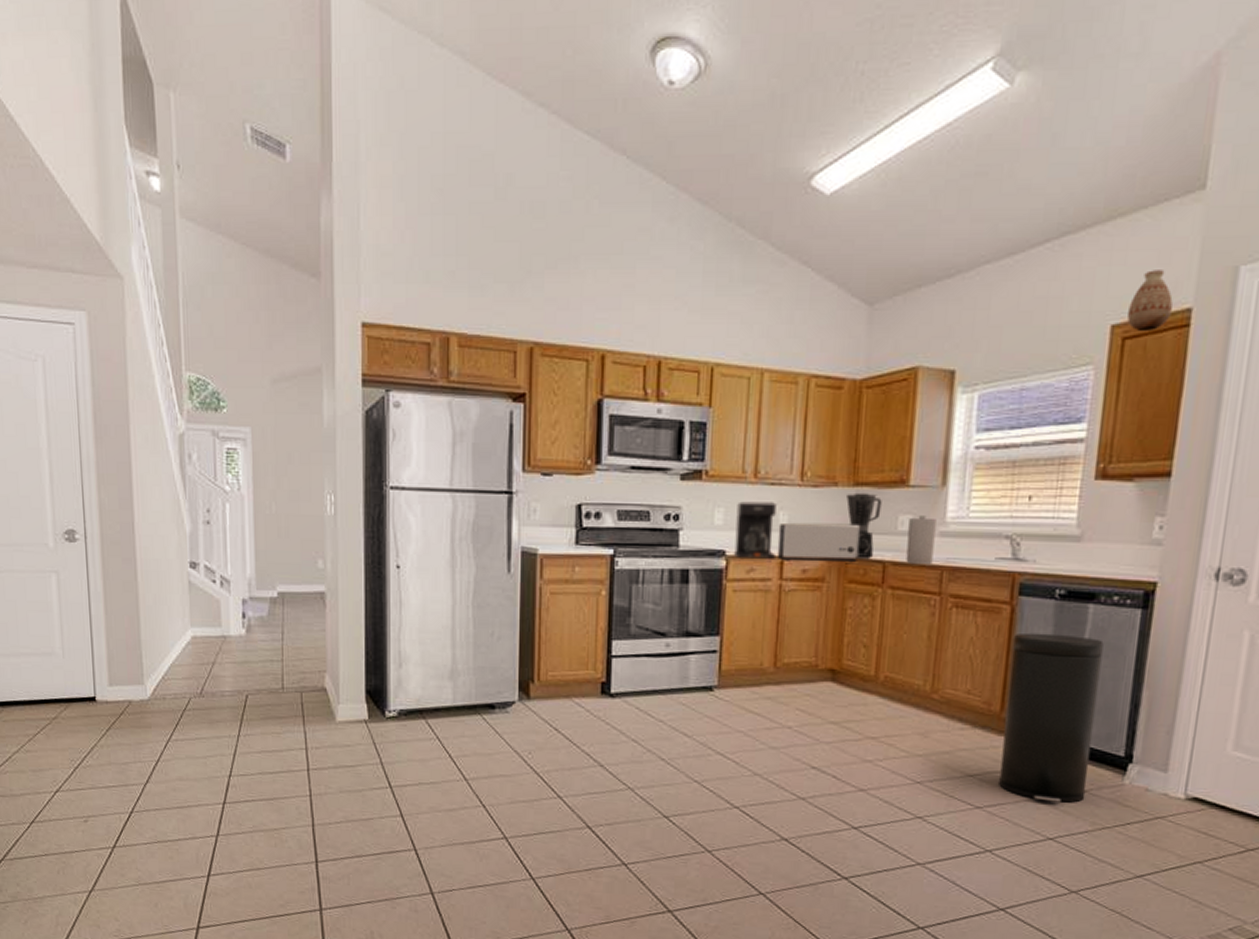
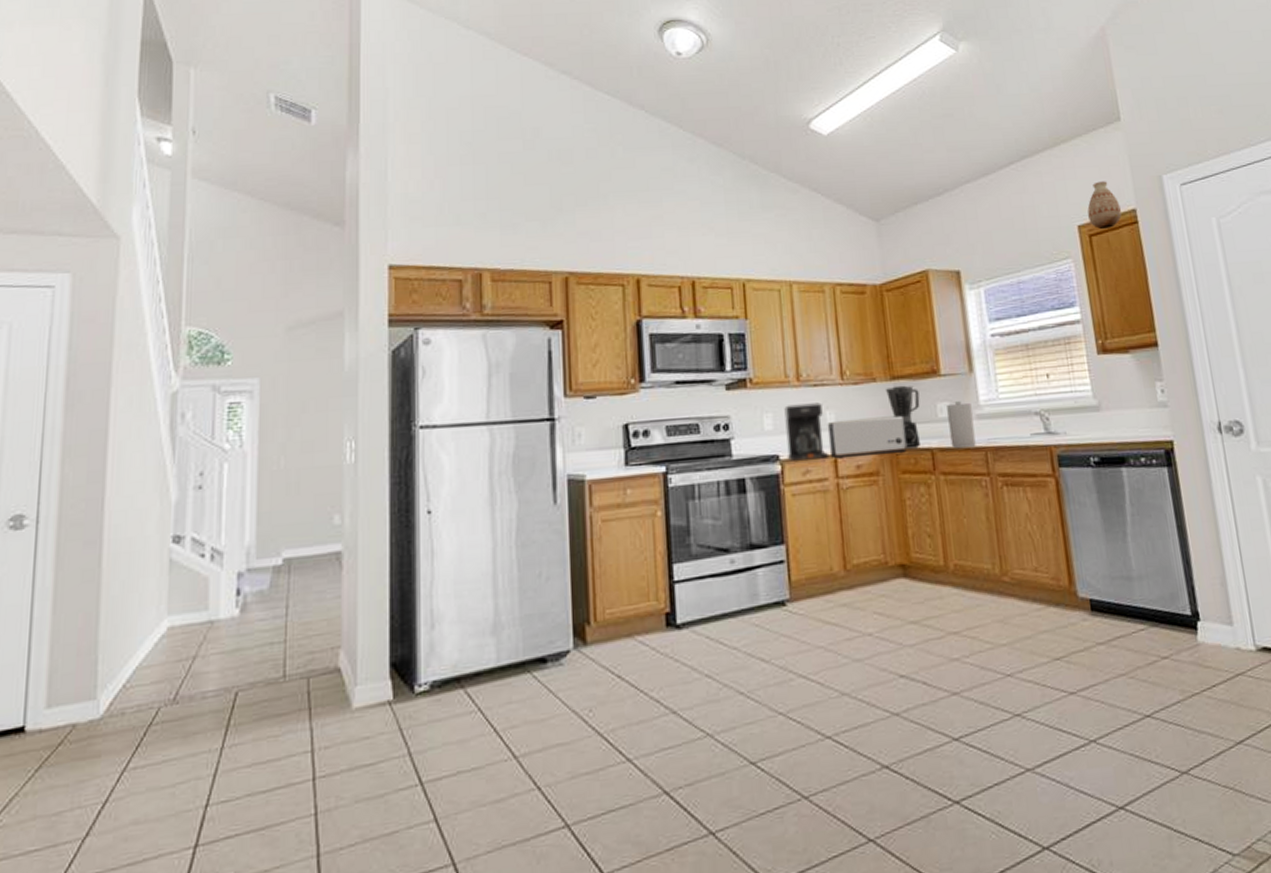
pedal bin: present [999,632,1104,803] -> none [1064,499,1168,676]

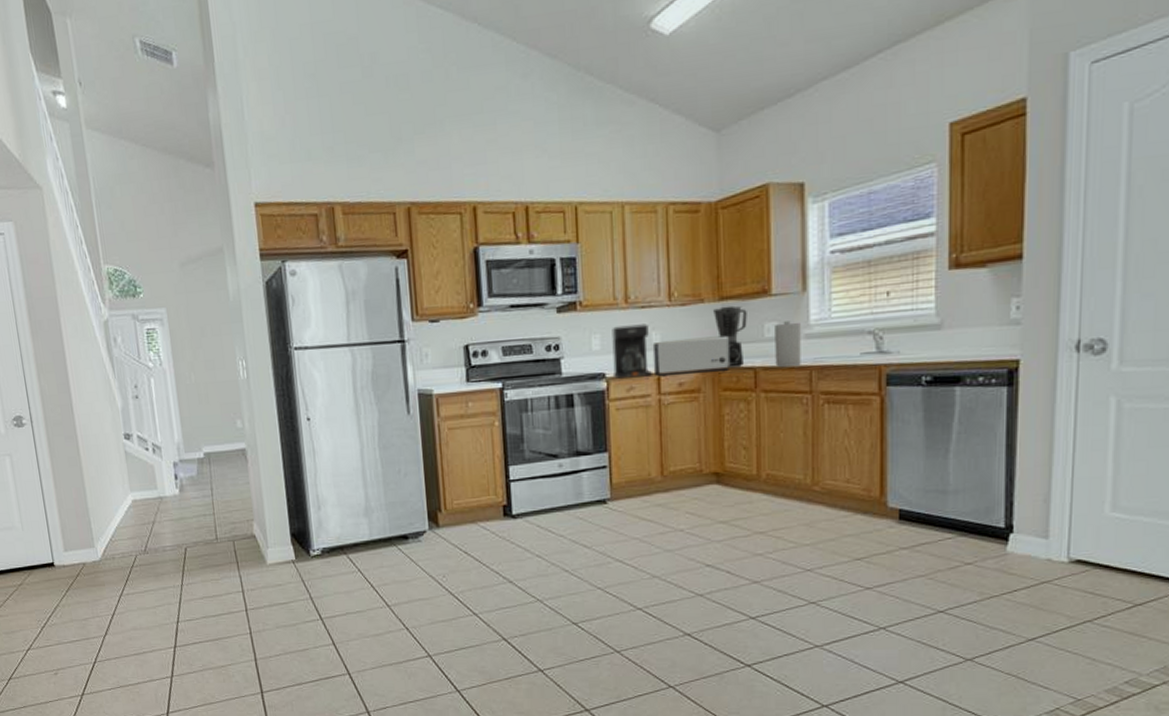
vase: present [1087,181,1122,230] -> none [965,65,1007,127]

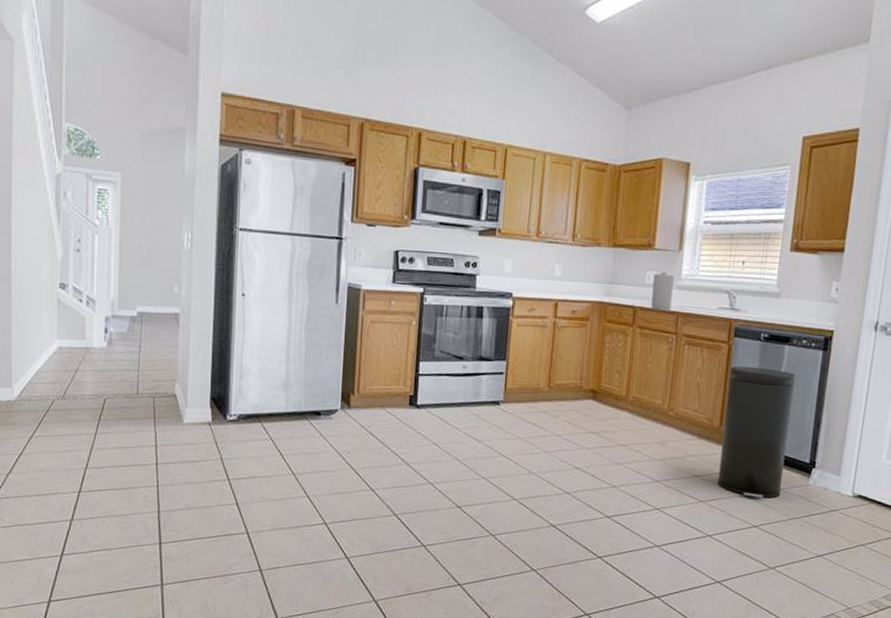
coffee maker: present [612,324,653,380] -> none [518,255,553,301]
toaster: present [652,335,730,377] -> none [552,272,617,307]
blender: present [713,305,747,369] -> none [607,252,634,305]
pedal bin: none [886,418,973,577] -> present [718,366,795,499]

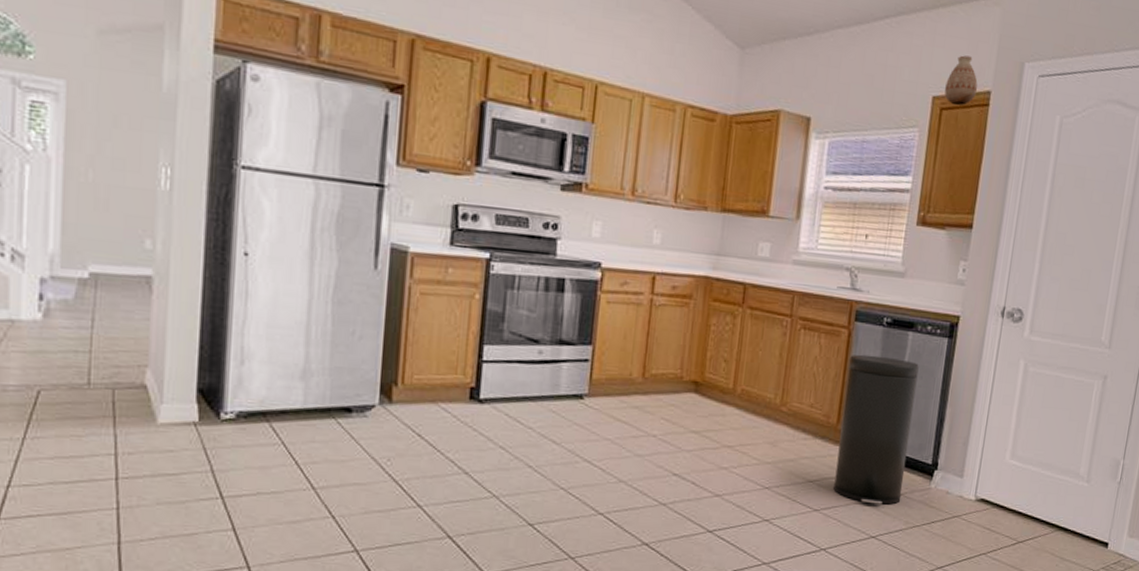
paper towel holder: present [651,272,674,311] -> none [763,244,791,290]
vase: none [814,98,846,144] -> present [944,55,978,106]

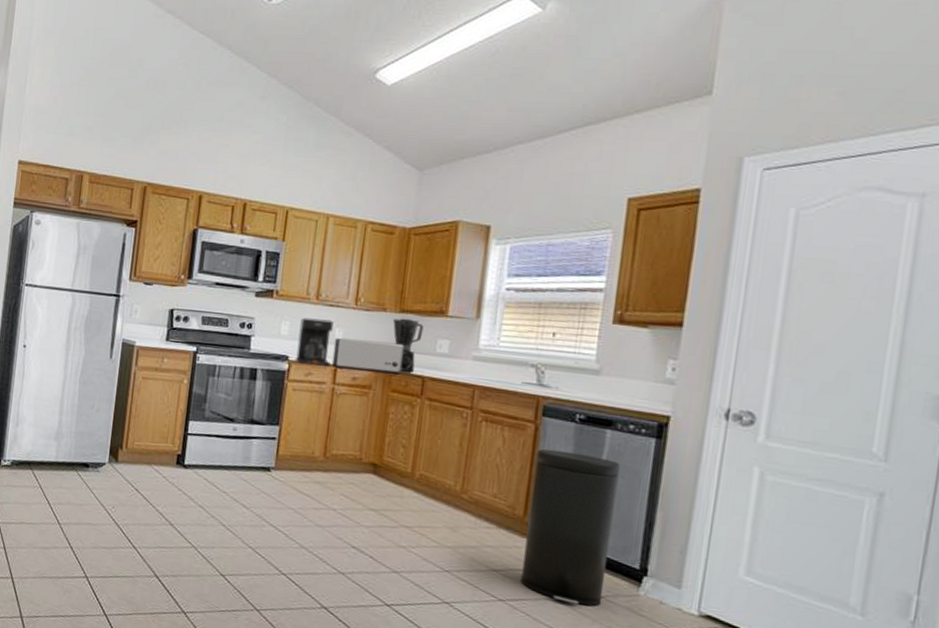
coffee maker: none [608,217,651,274] -> present [294,317,334,367]
toaster: none [649,240,726,283] -> present [331,337,404,376]
blender: none [714,218,745,281] -> present [393,318,424,375]
vase: present [944,55,978,106] -> none [642,156,683,206]

